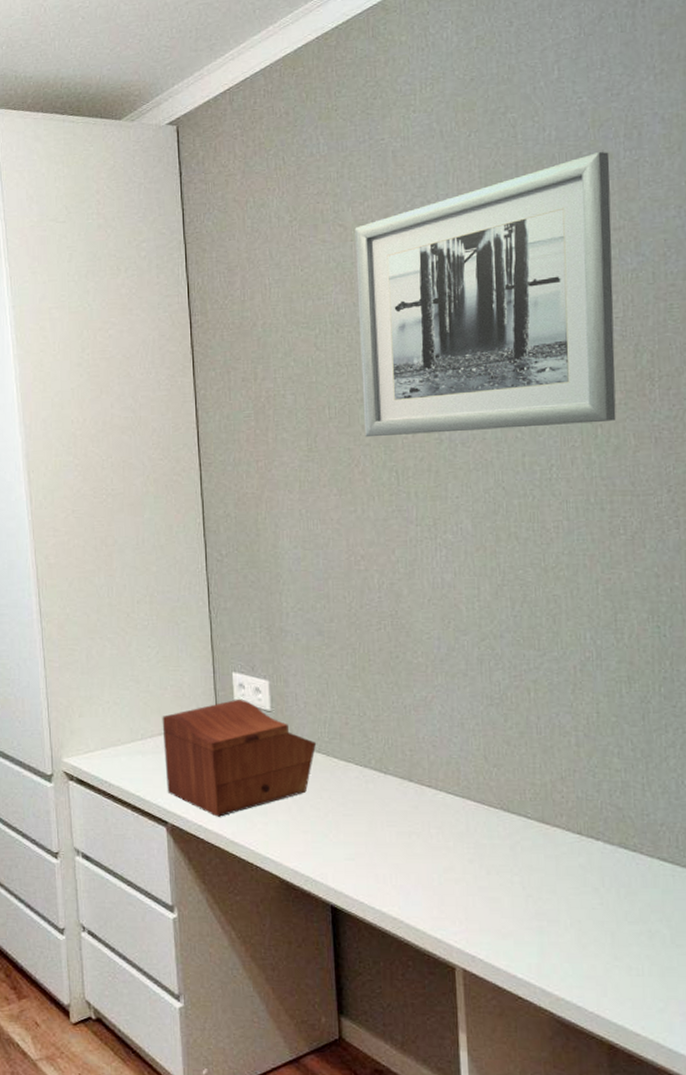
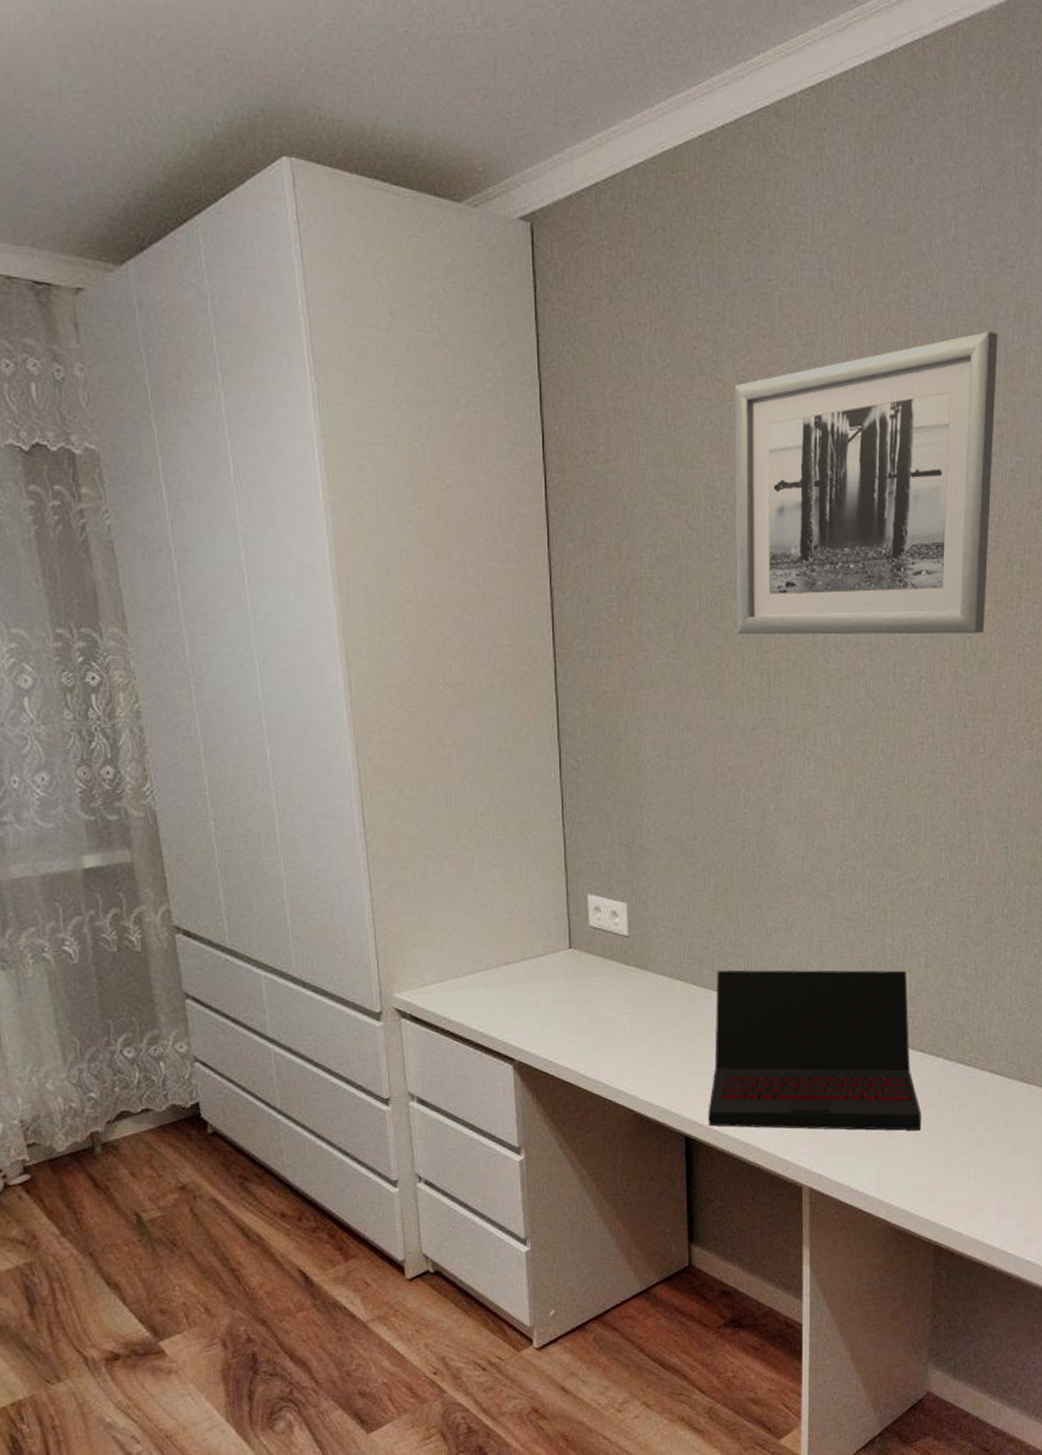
sewing box: present [162,698,317,817] -> none [509,923,676,1051]
laptop: none [353,744,584,917] -> present [708,970,922,1131]

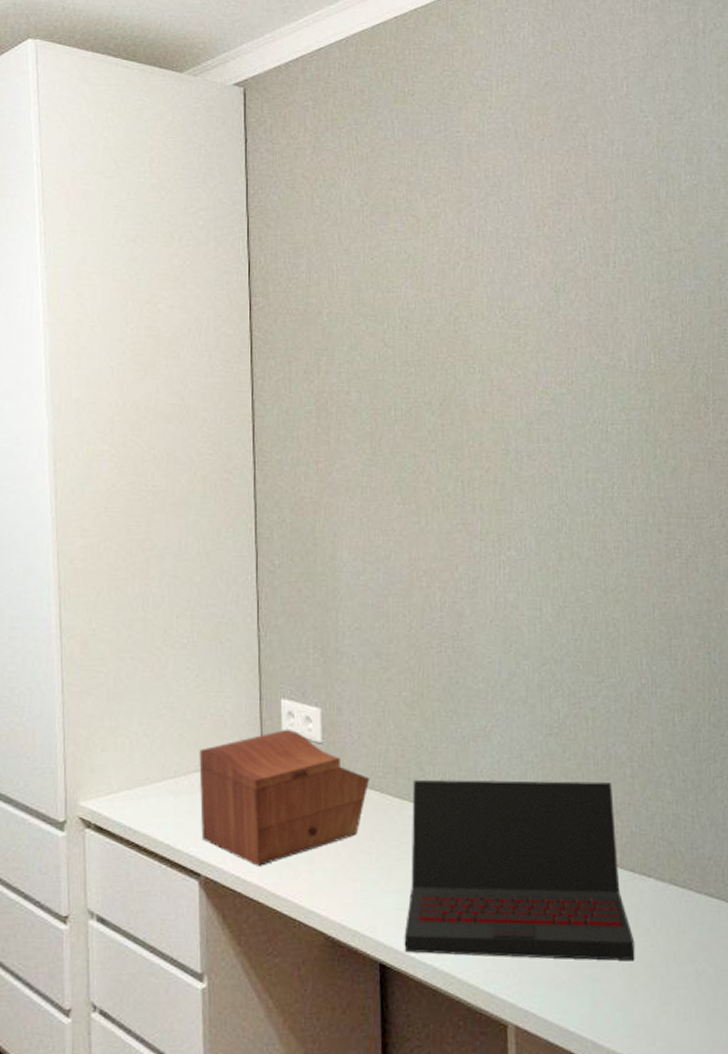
sewing box: none [509,923,676,1051] -> present [199,729,370,866]
wall art: present [734,332,998,635] -> none [427,172,674,444]

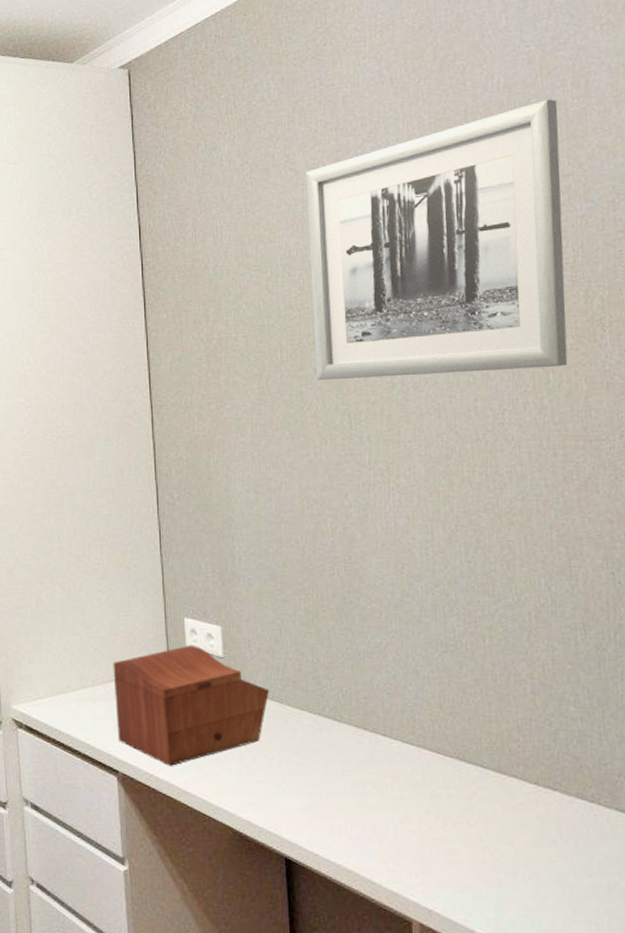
laptop: present [404,779,635,961] -> none [307,692,542,870]
wall art: none [427,172,674,444] -> present [306,99,568,381]

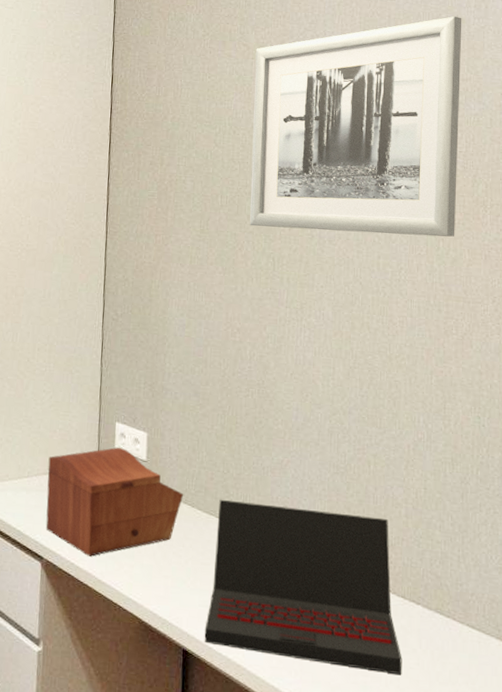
laptop: none [307,692,542,870] -> present [204,499,402,676]

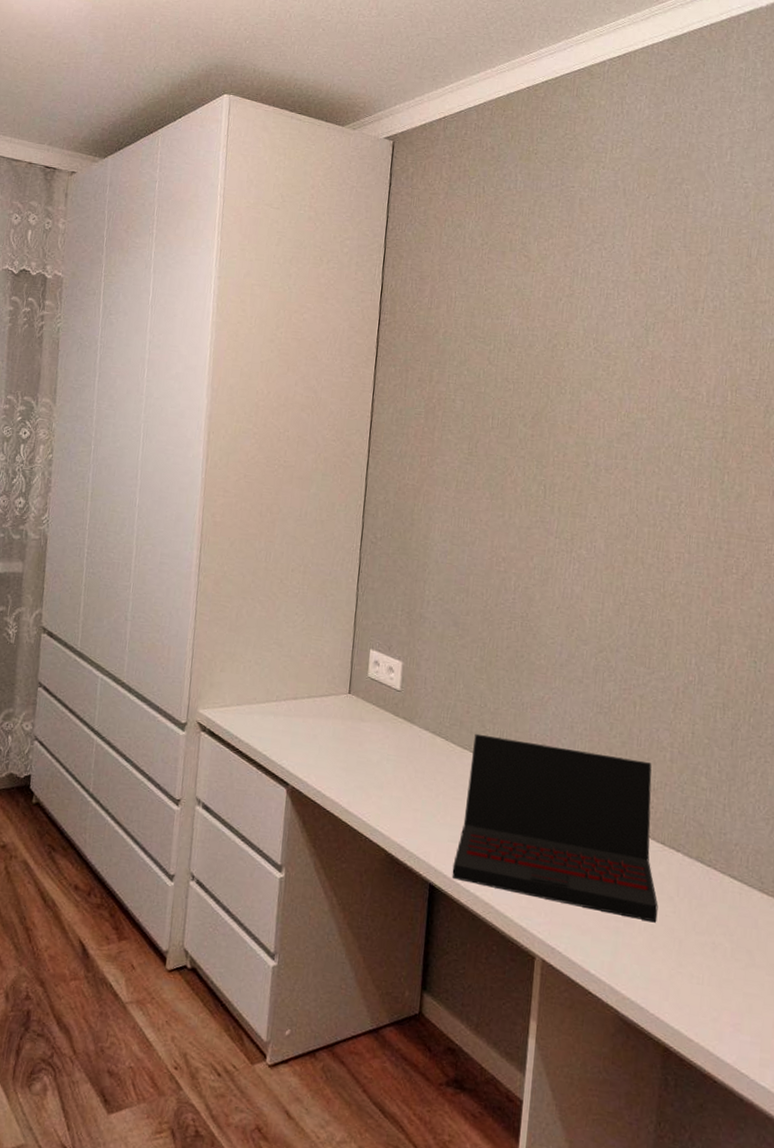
sewing box: present [45,447,184,557] -> none [292,675,438,785]
wall art: present [250,16,462,237] -> none [521,232,765,471]

